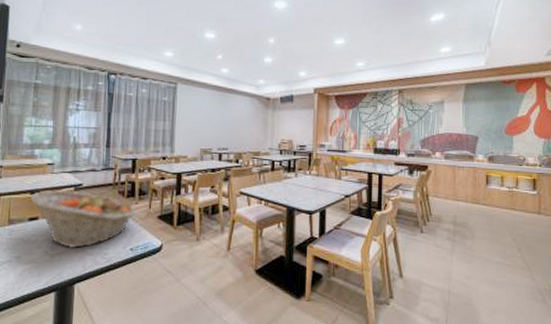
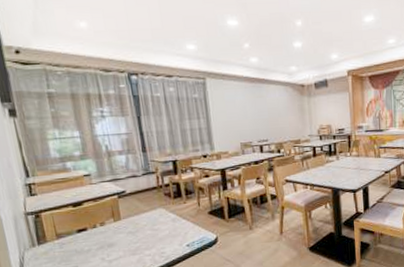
fruit basket: present [30,189,137,249] -> none [73,197,187,253]

